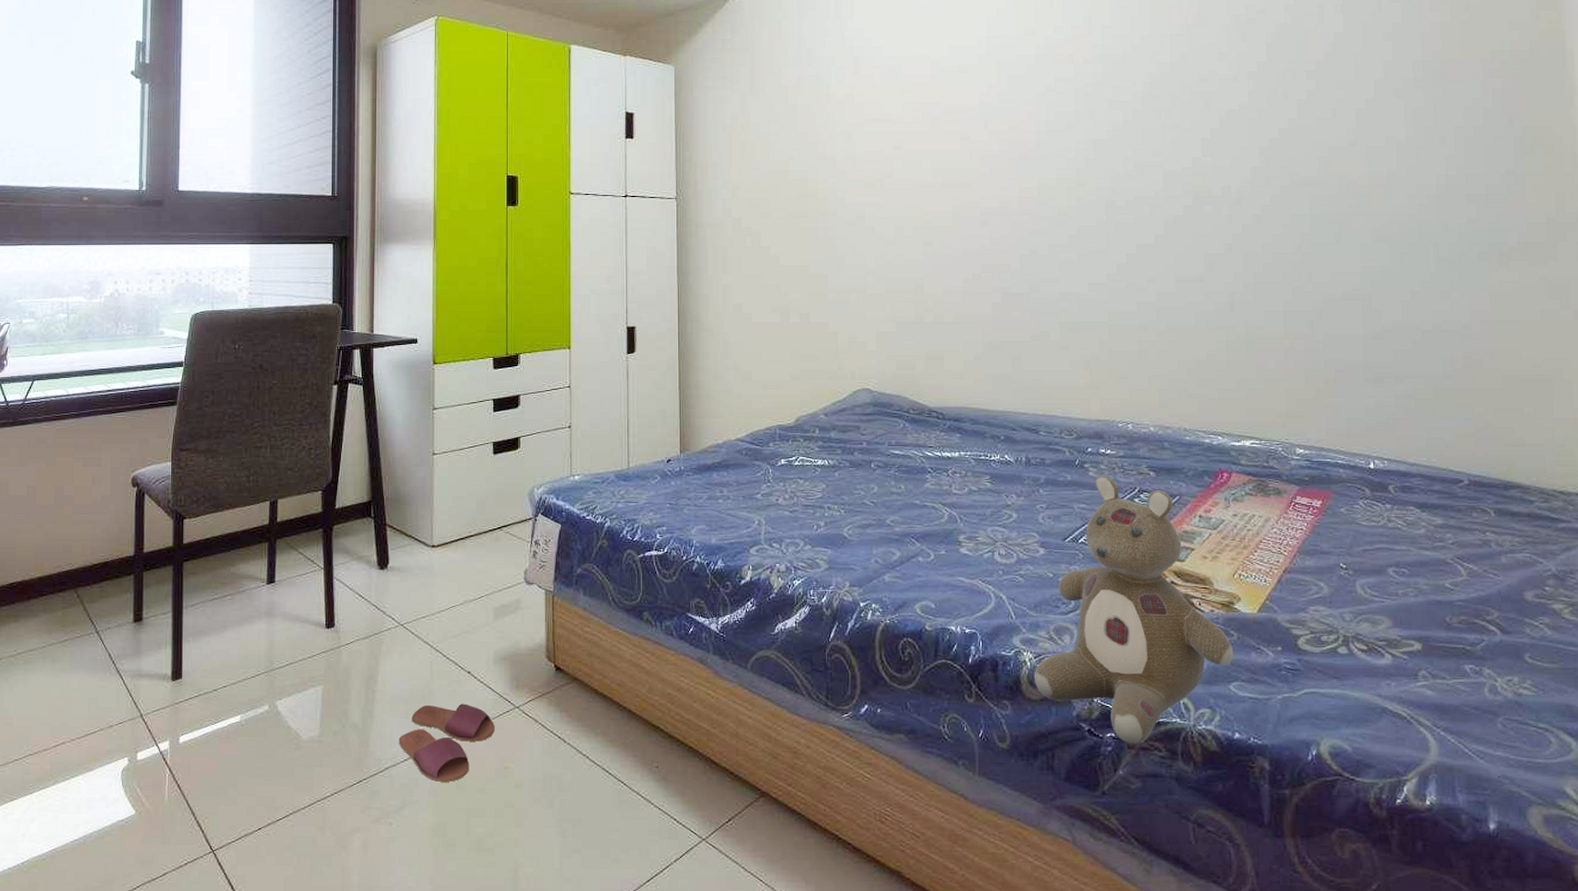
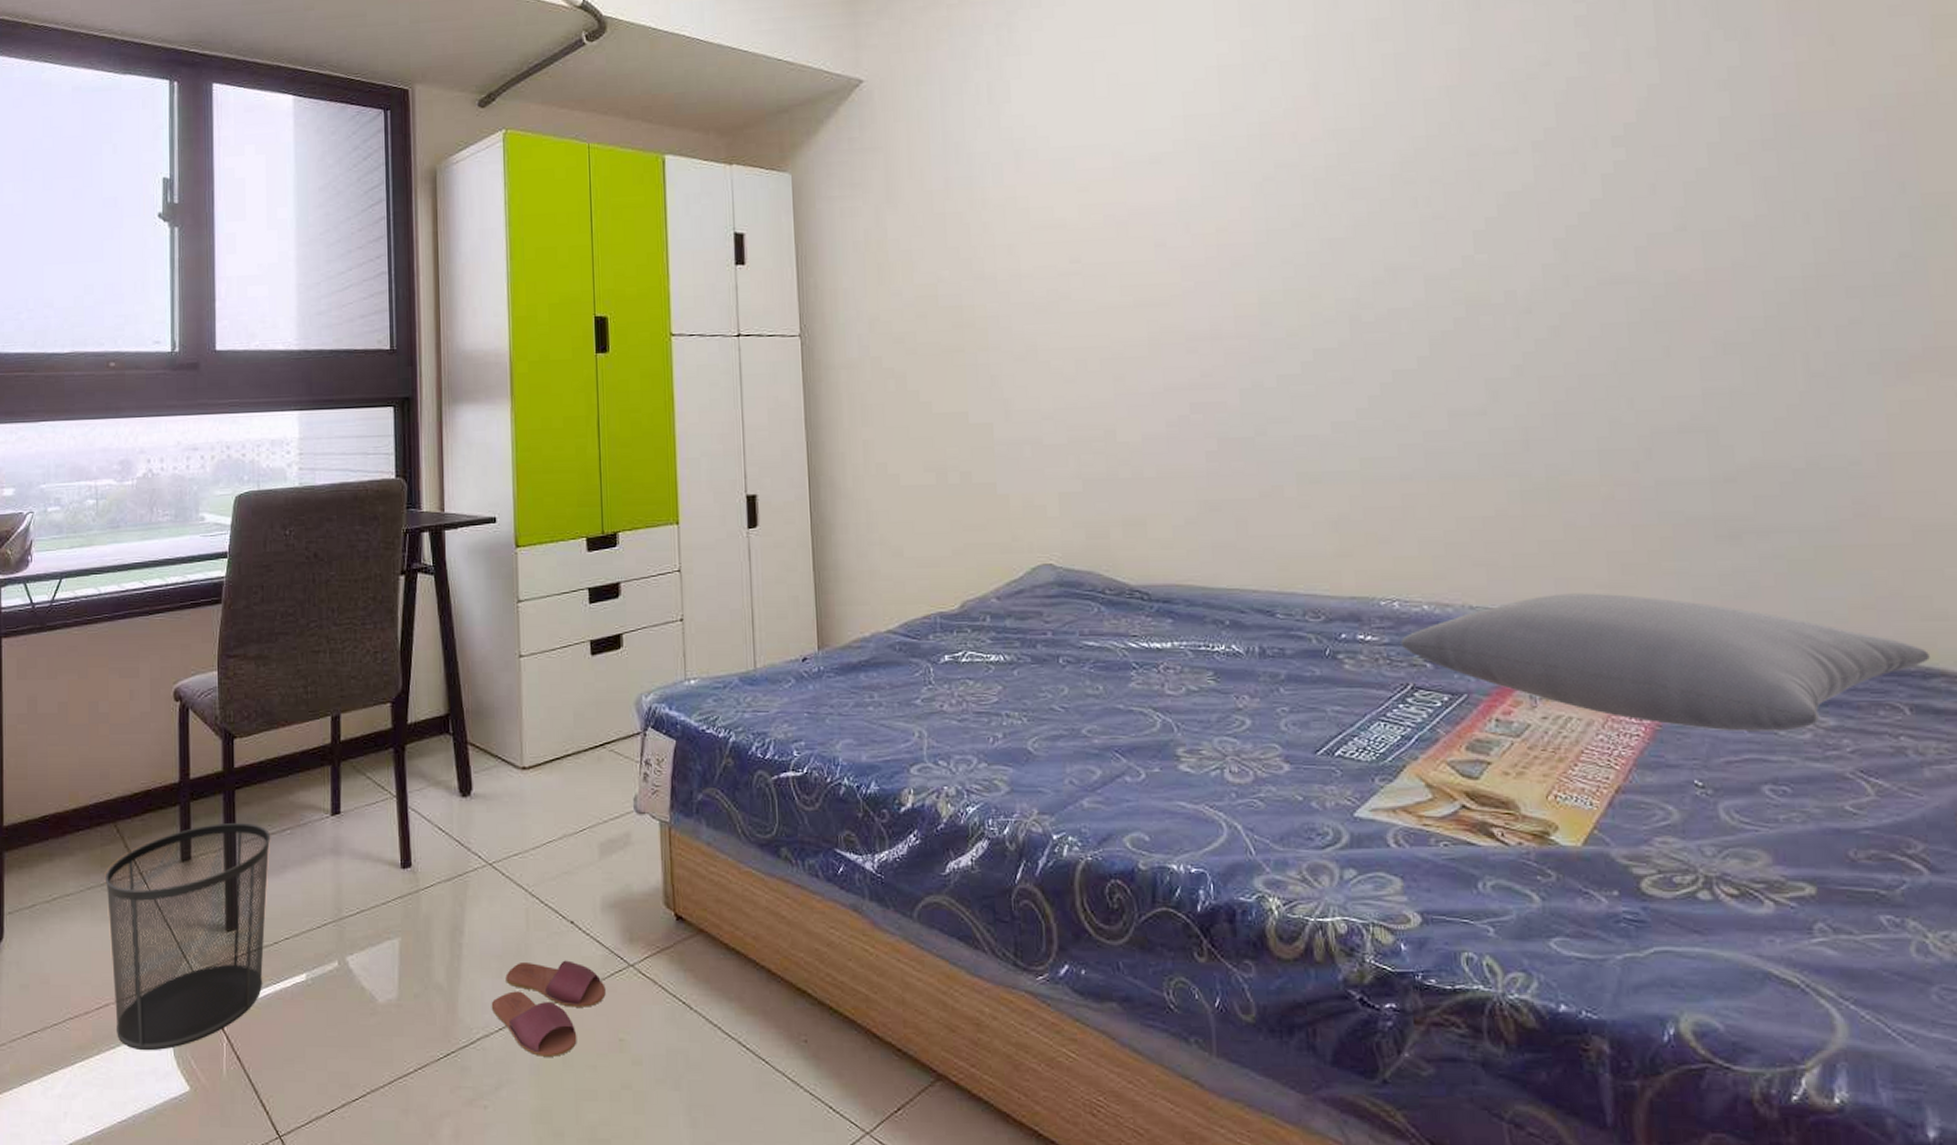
waste bin: none [65,589,214,781] -> present [104,822,271,1051]
stuffed bear: present [1034,475,1234,745] -> none [1283,669,1553,1019]
pillow: none [1132,420,1510,527] -> present [1400,593,1930,732]

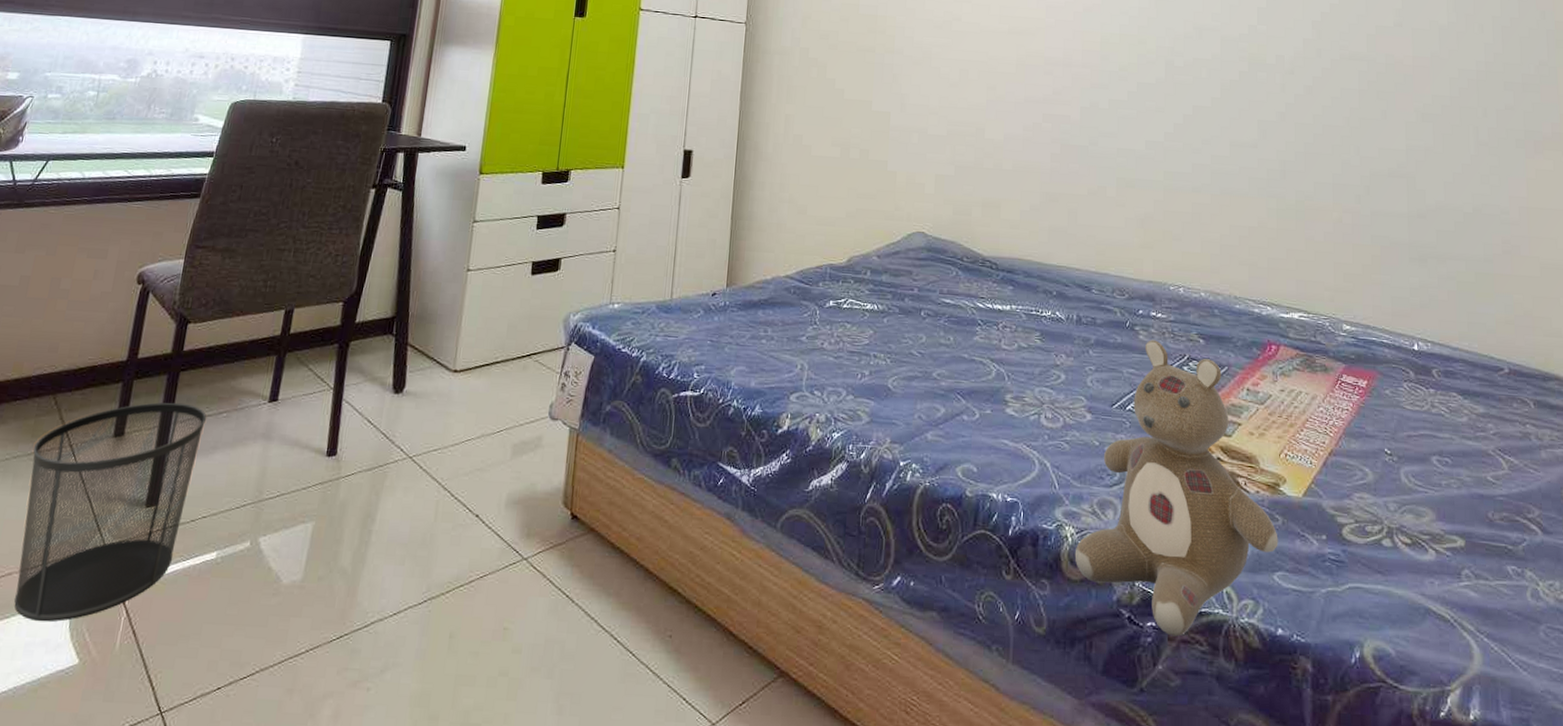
slippers: present [491,960,606,1057] -> none [389,551,499,642]
stuffed bear: none [1283,669,1553,1019] -> present [1074,340,1278,637]
pillow: present [1400,593,1930,732] -> none [1182,292,1548,415]

